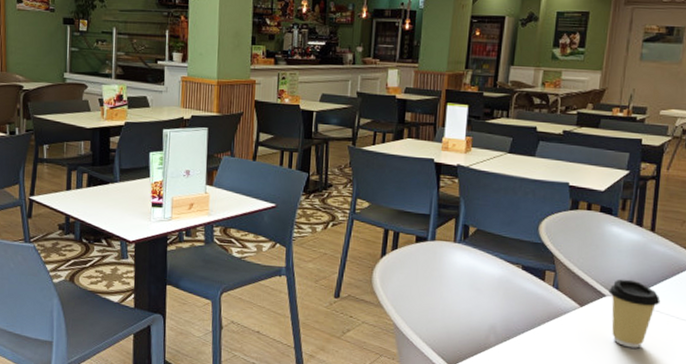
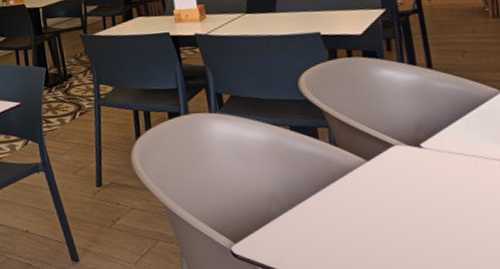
coffee cup: present [608,279,661,348] -> none [395,123,461,199]

